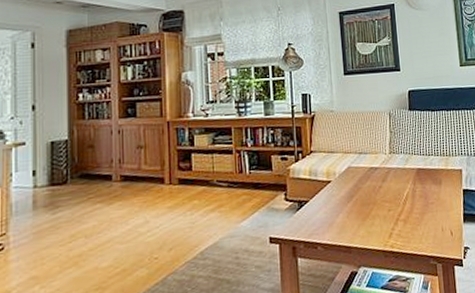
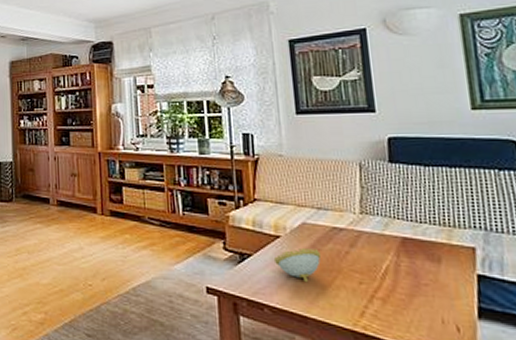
decorative bowl: none [325,188,362,218] -> present [273,249,322,283]

